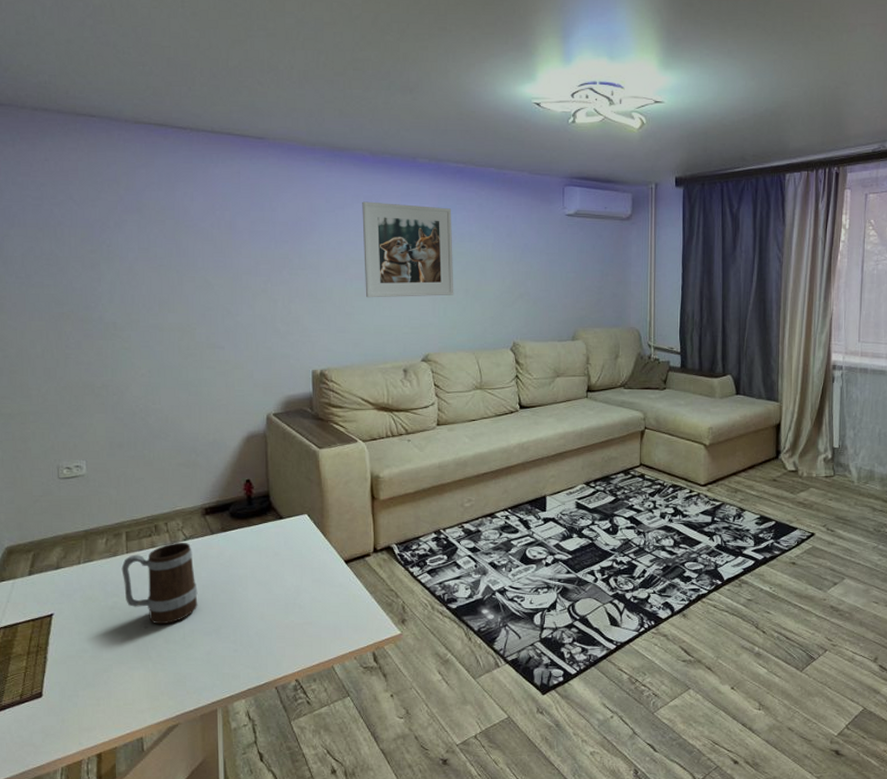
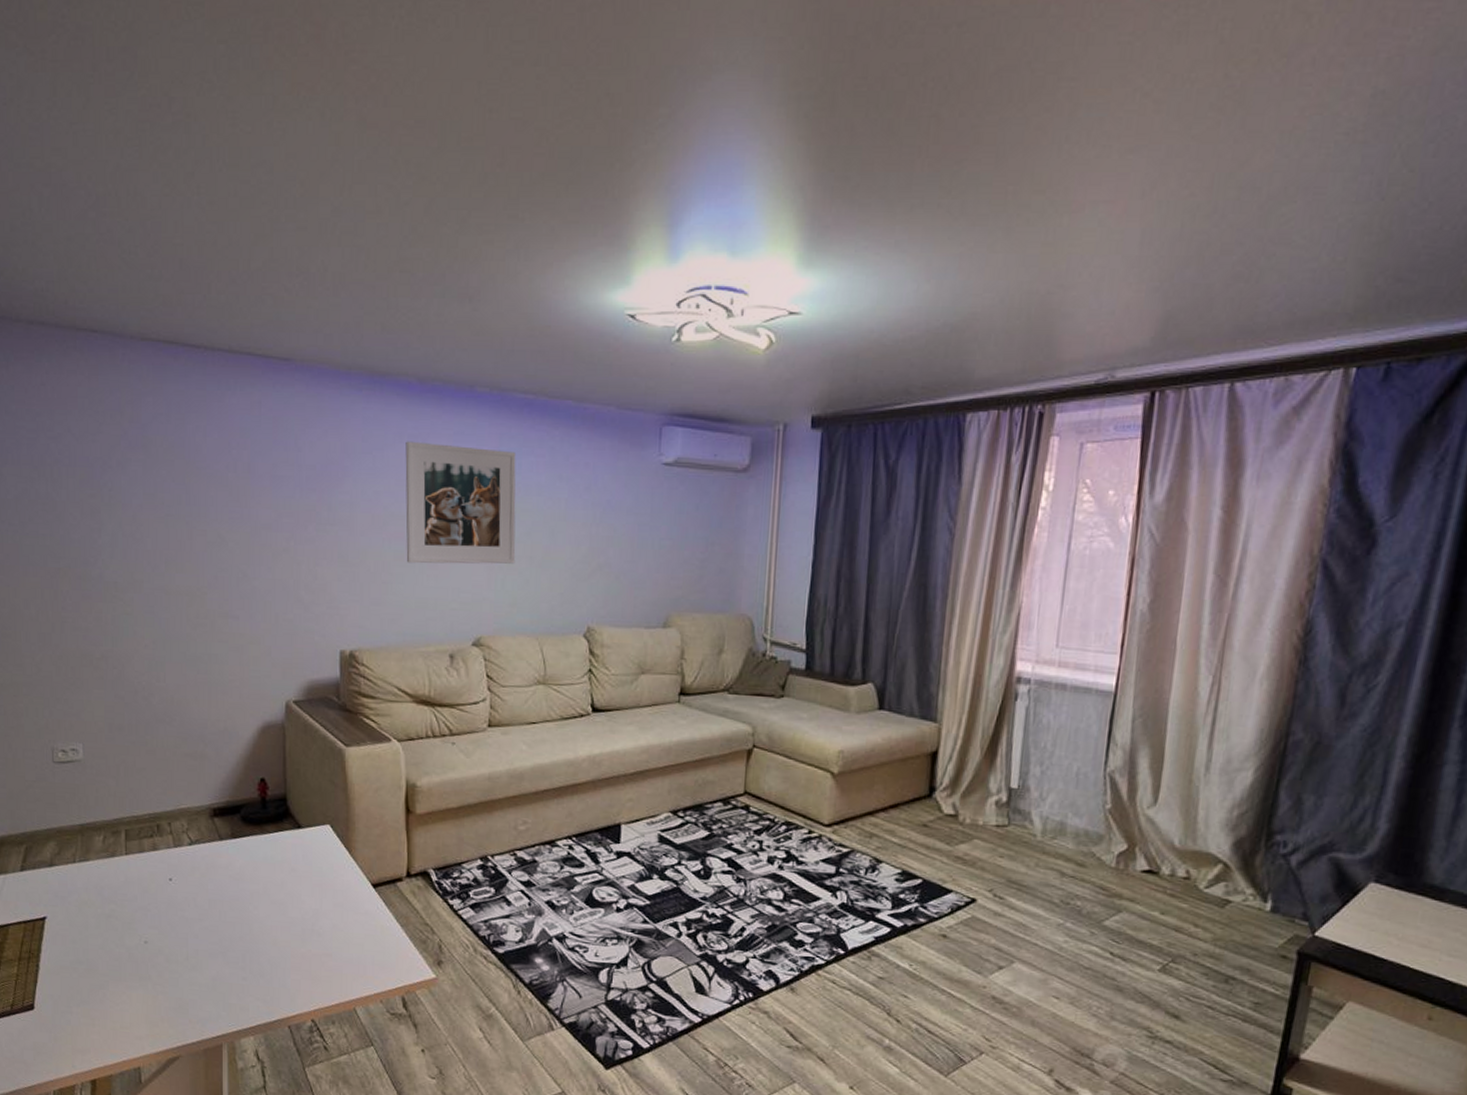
mug: present [121,542,198,625] -> none [120,846,203,941]

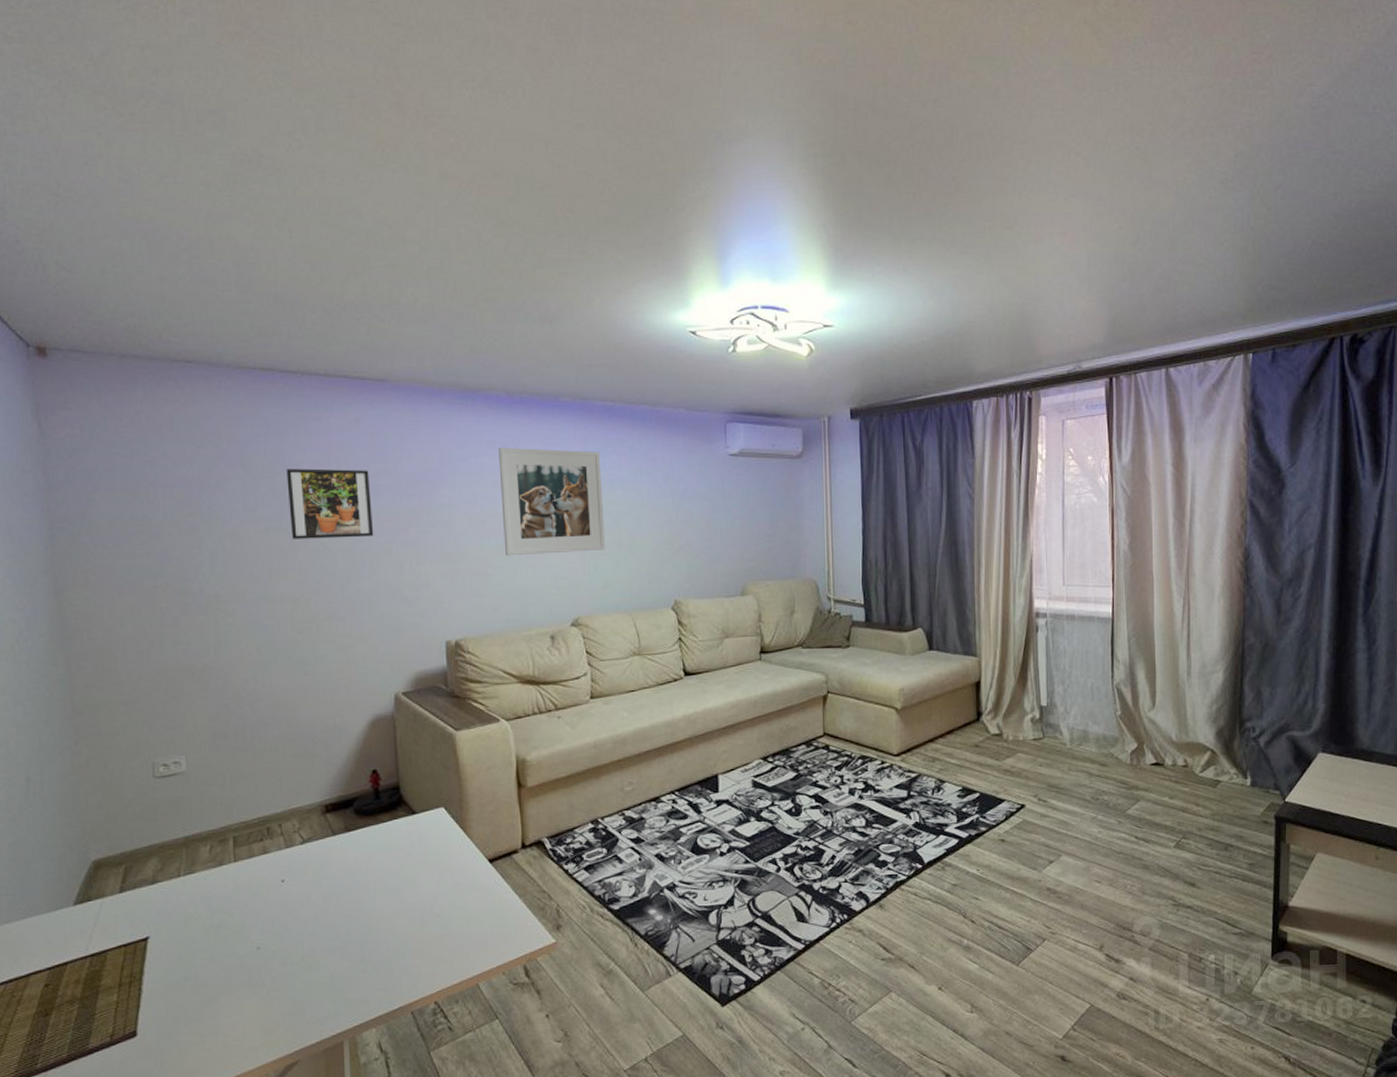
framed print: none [186,453,272,532] -> present [286,468,374,539]

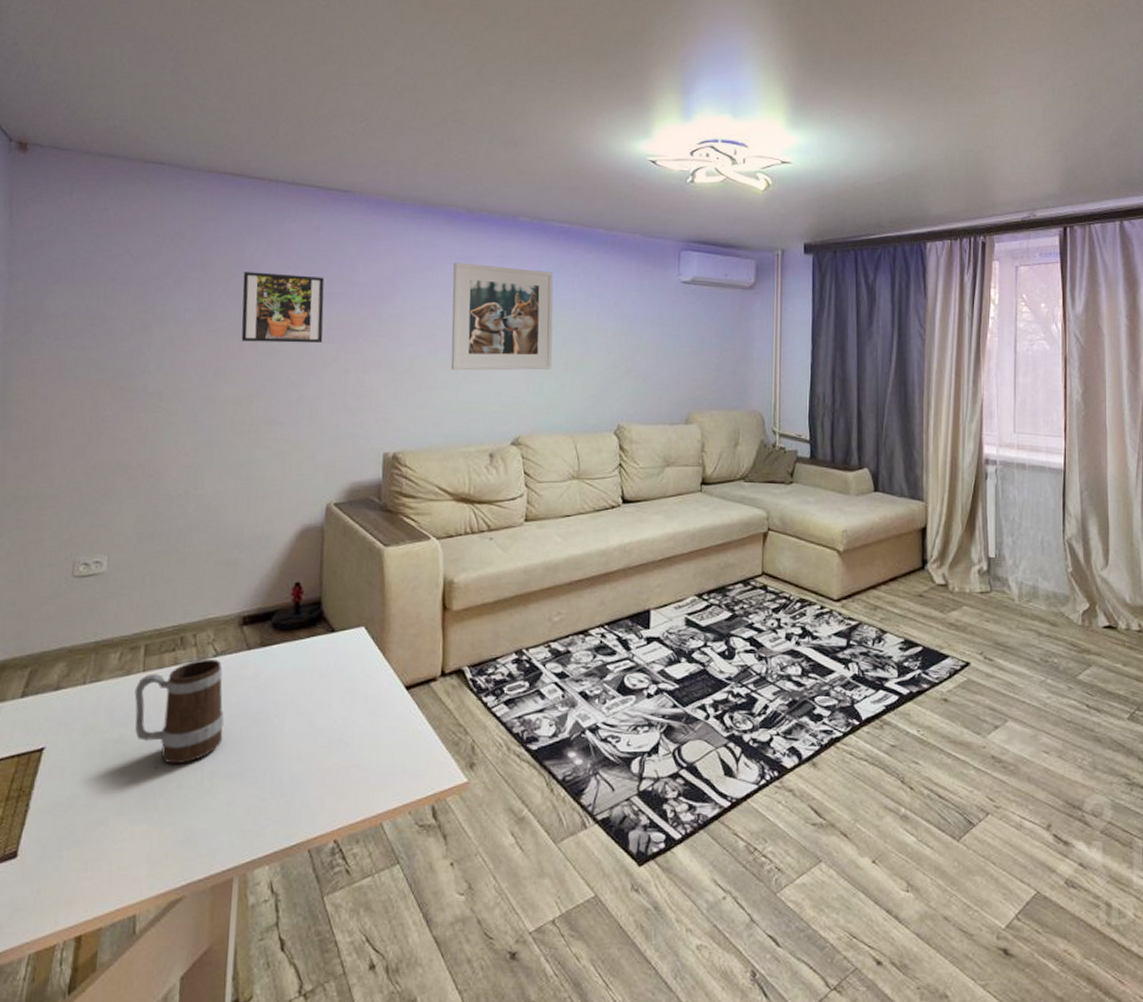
mug: none [228,845,319,944] -> present [134,658,224,764]

